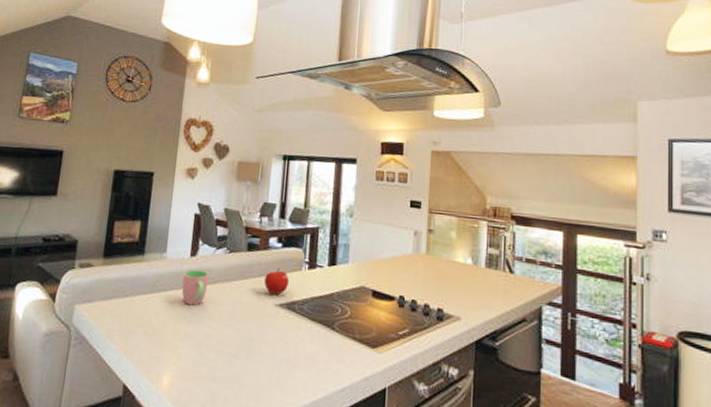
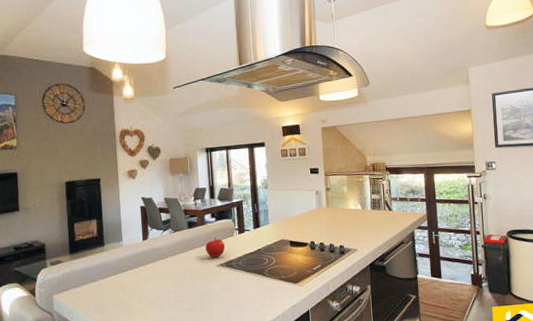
cup: present [181,269,209,306] -> none [139,250,161,278]

